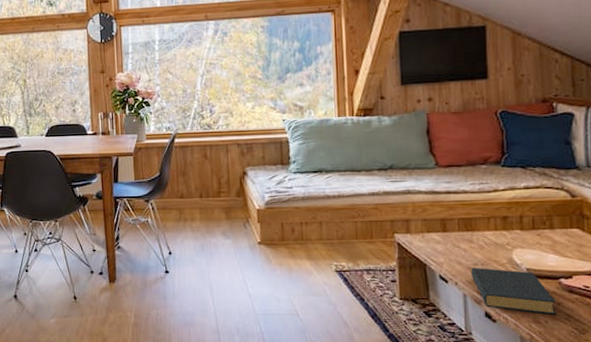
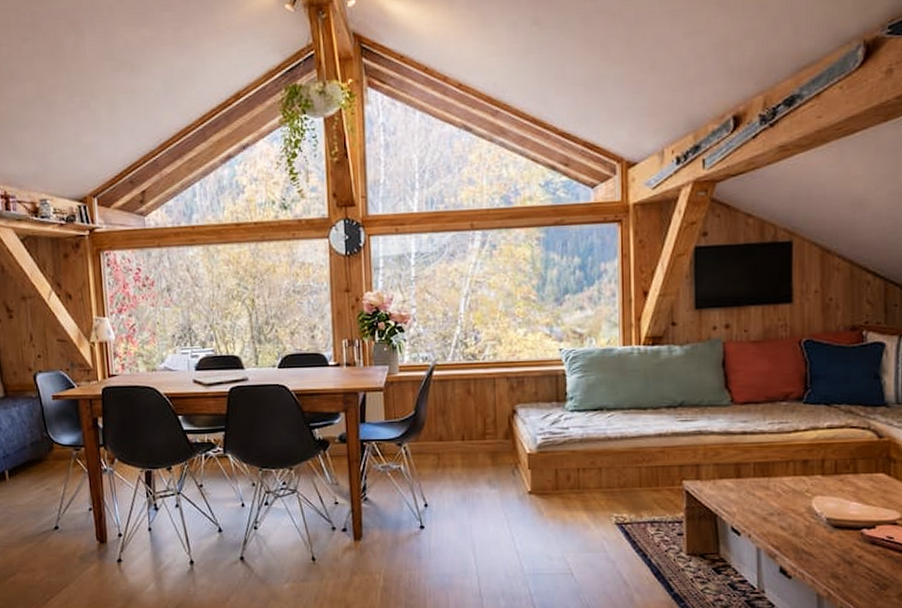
hardback book: present [470,267,557,315] -> none [766,517,858,569]

